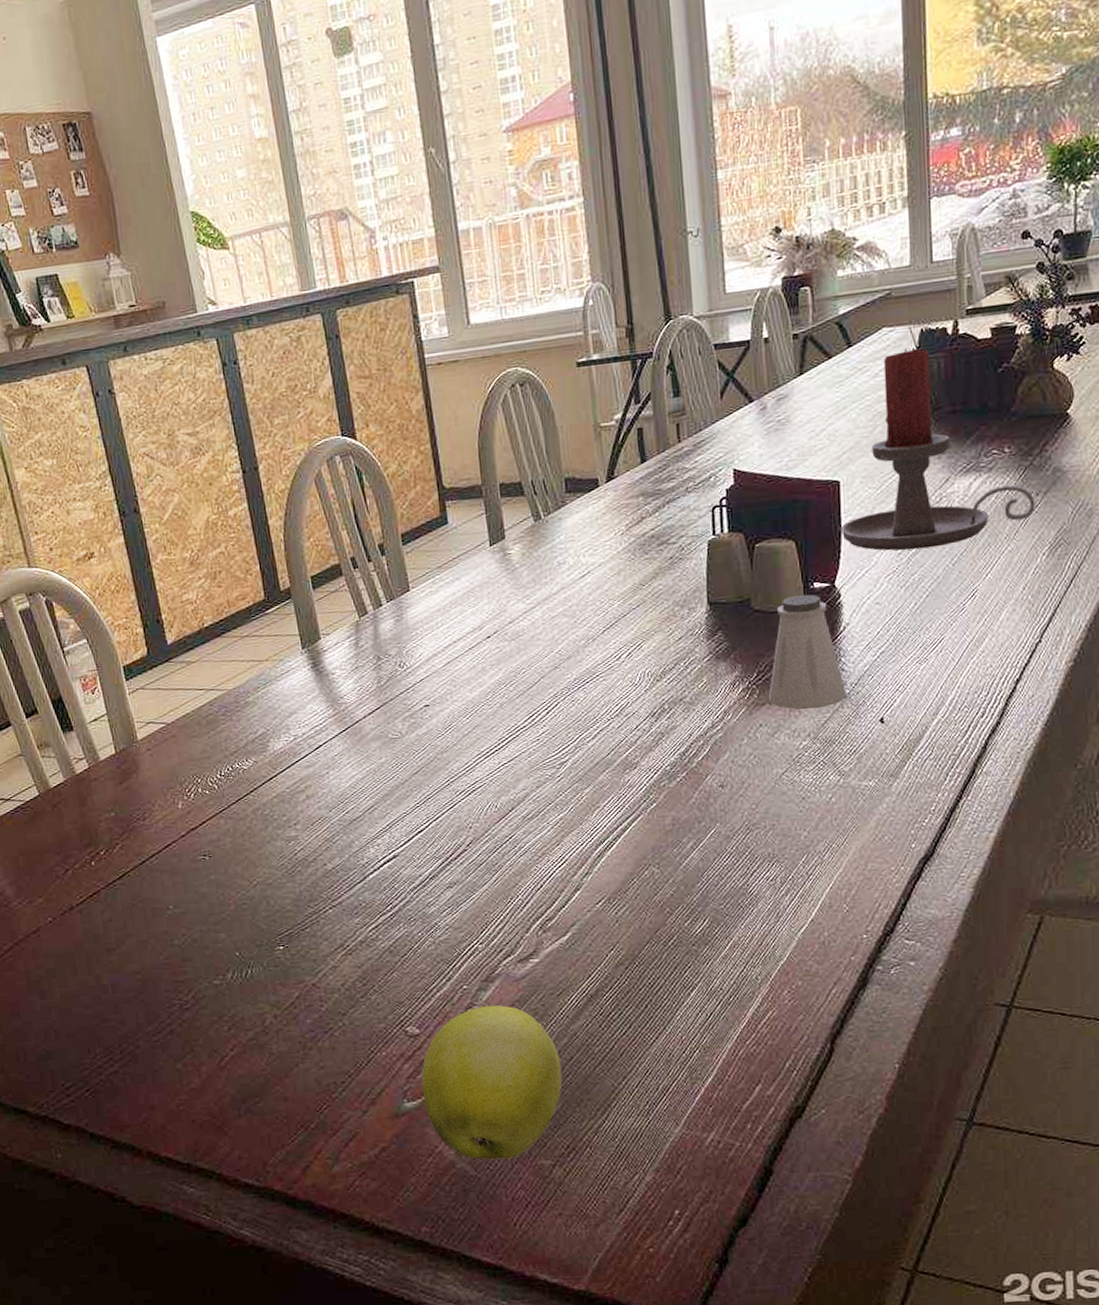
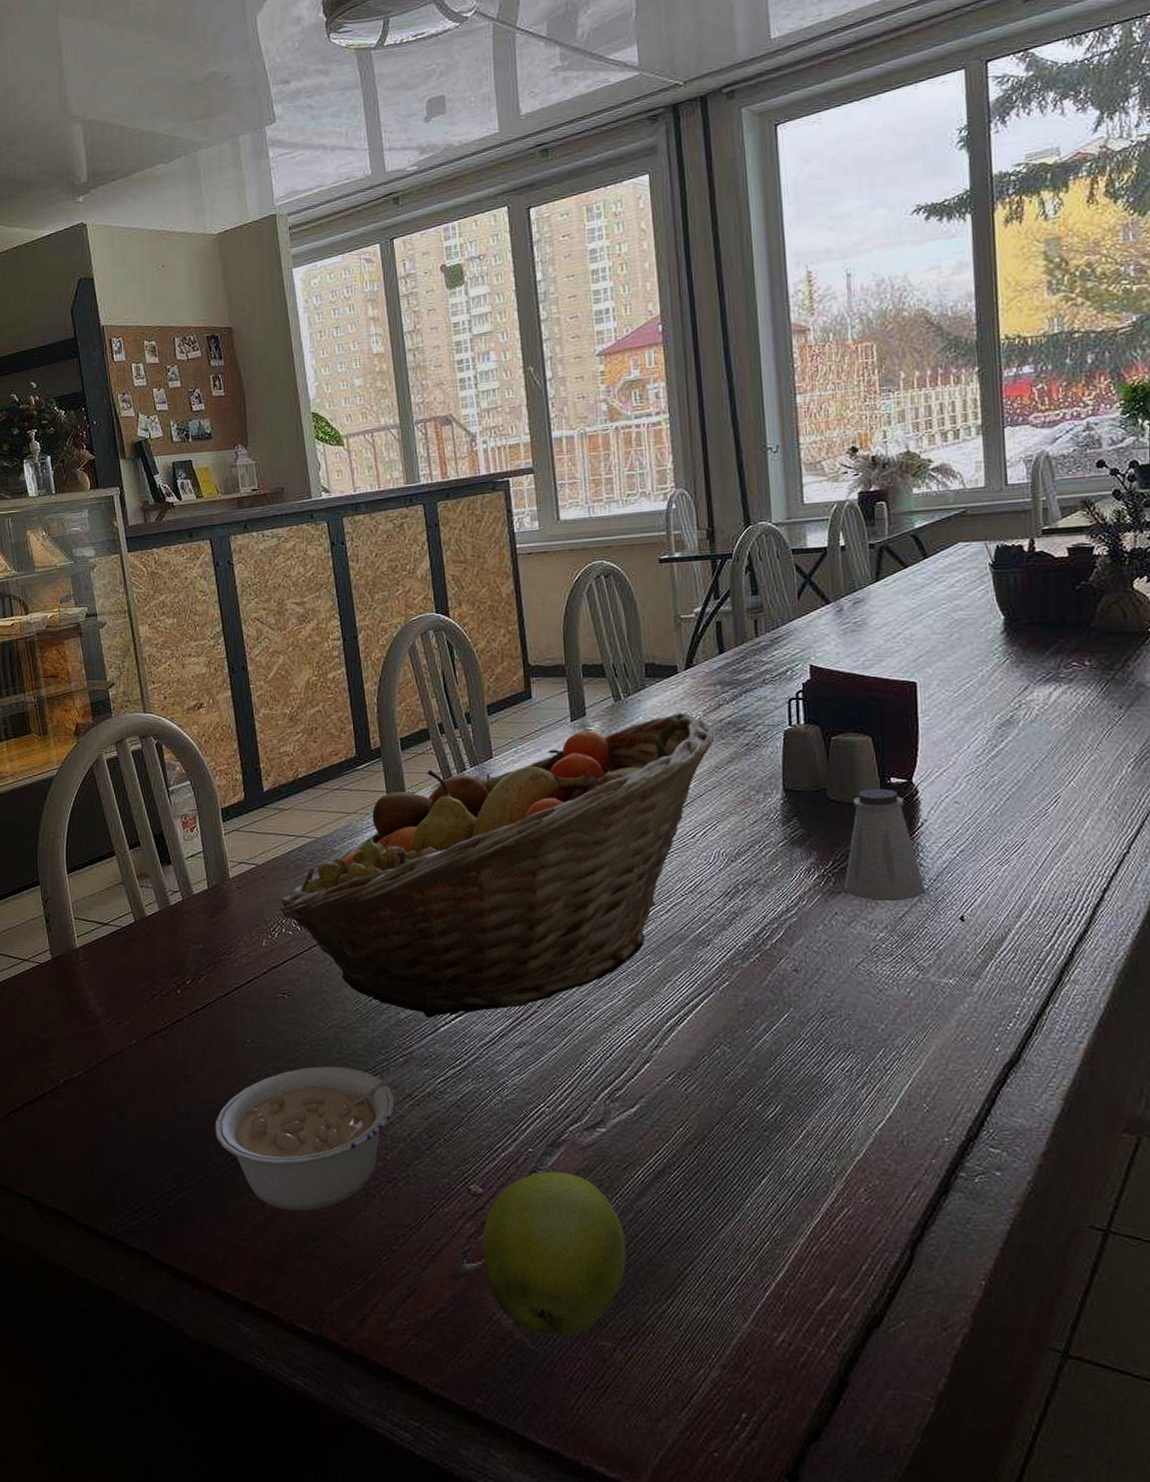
legume: none [142,907,348,1071] -> present [215,1057,418,1211]
fruit basket: none [193,529,639,866] -> present [278,713,715,1017]
candle holder: present [840,348,1036,551] -> none [917,562,1119,753]

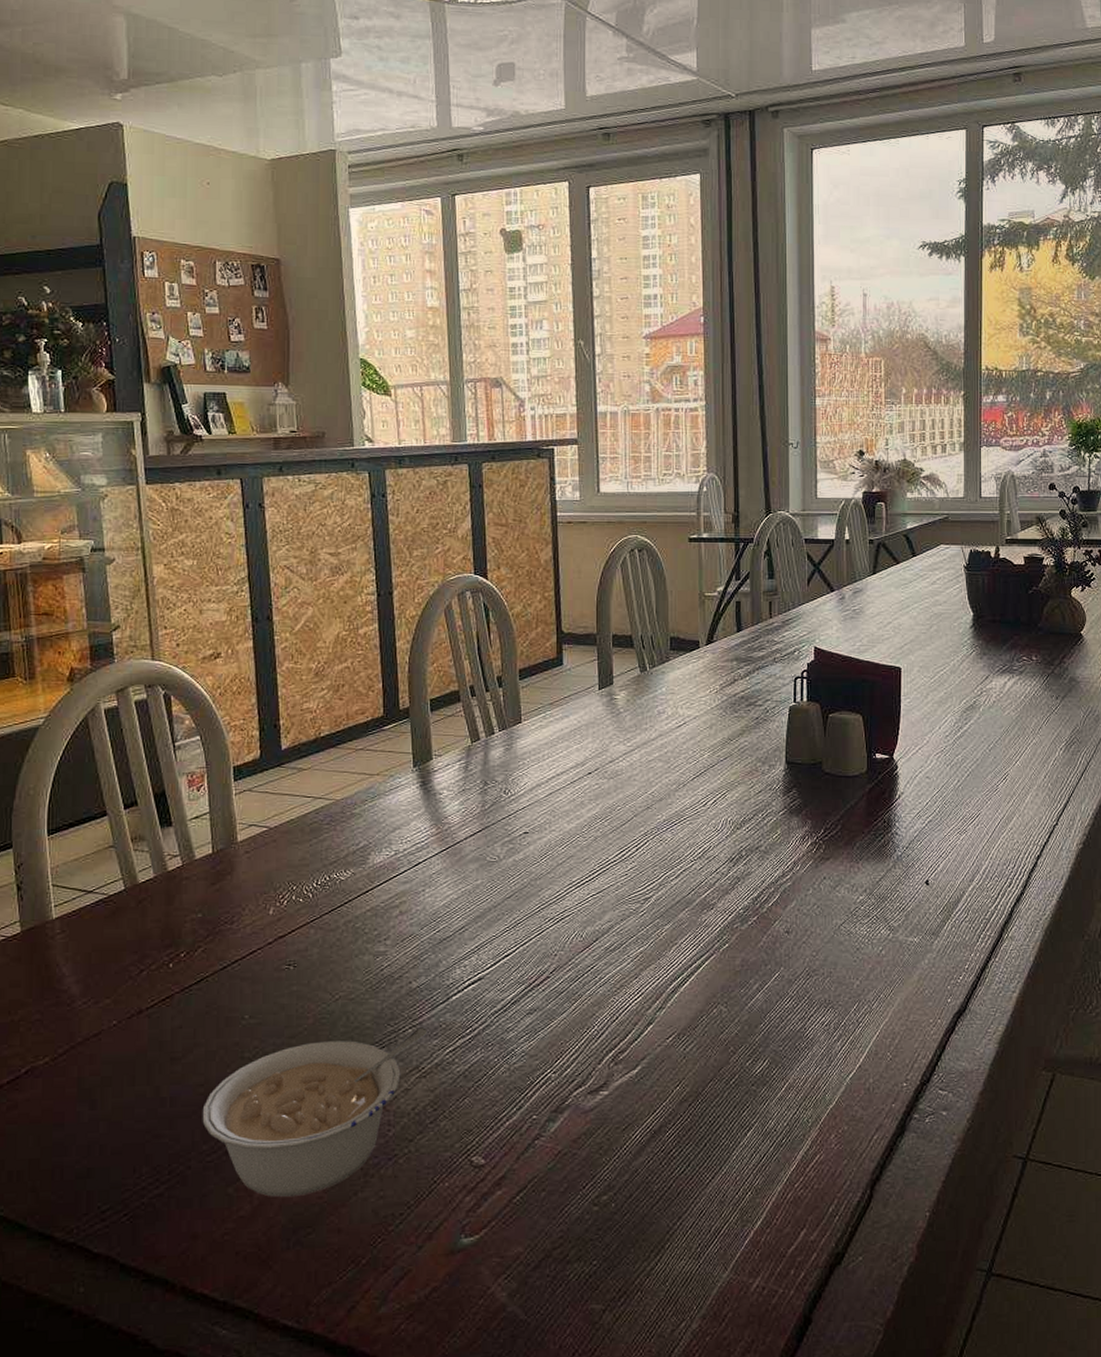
fruit basket: present [278,713,715,1017] -> none [290,686,729,986]
apple: present [482,1171,626,1336] -> none [481,1137,620,1303]
saltshaker: present [844,788,926,902] -> none [832,763,899,867]

